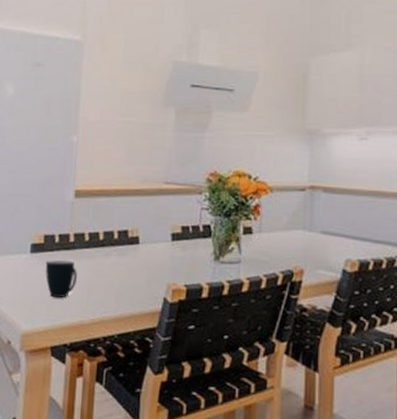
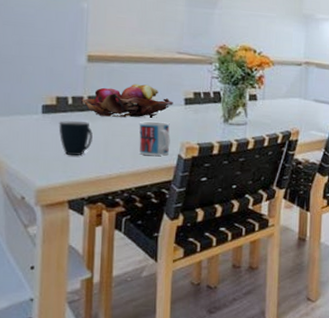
fruit basket: none [68,219,160,256] -> present [81,84,173,118]
mug: none [123,260,156,299] -> present [139,121,170,156]

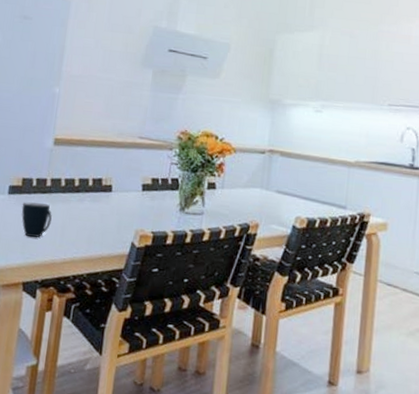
fruit basket: present [81,84,173,118] -> none [45,167,131,202]
mug: present [139,121,170,156] -> none [94,206,126,243]

